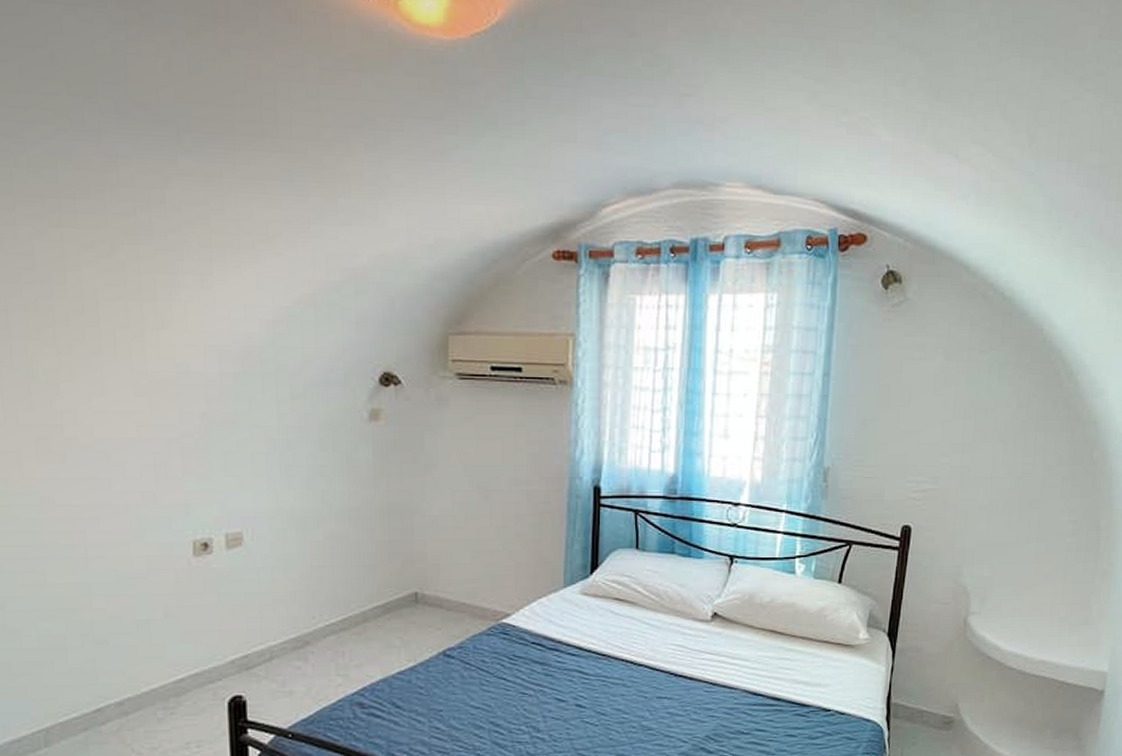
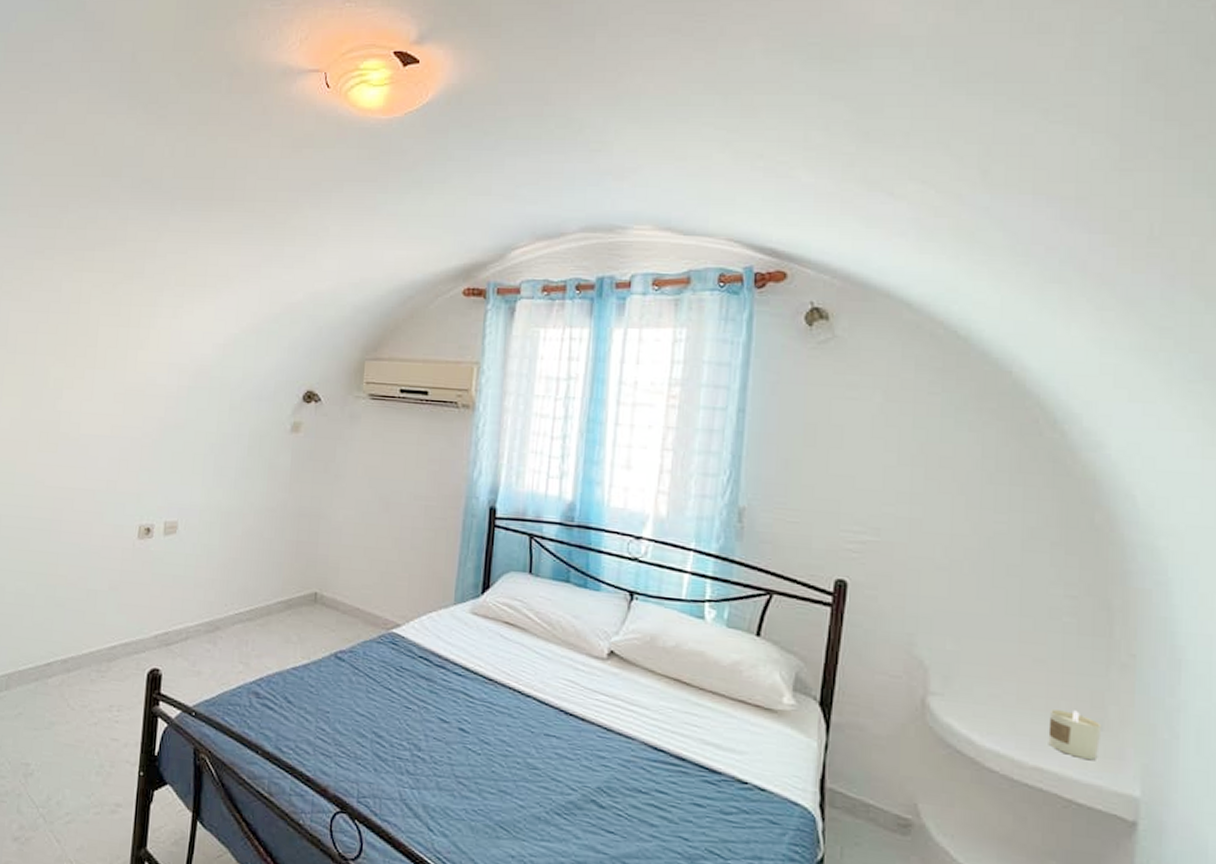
candle: none [1051,612,1087,649] -> present [1048,709,1102,761]

